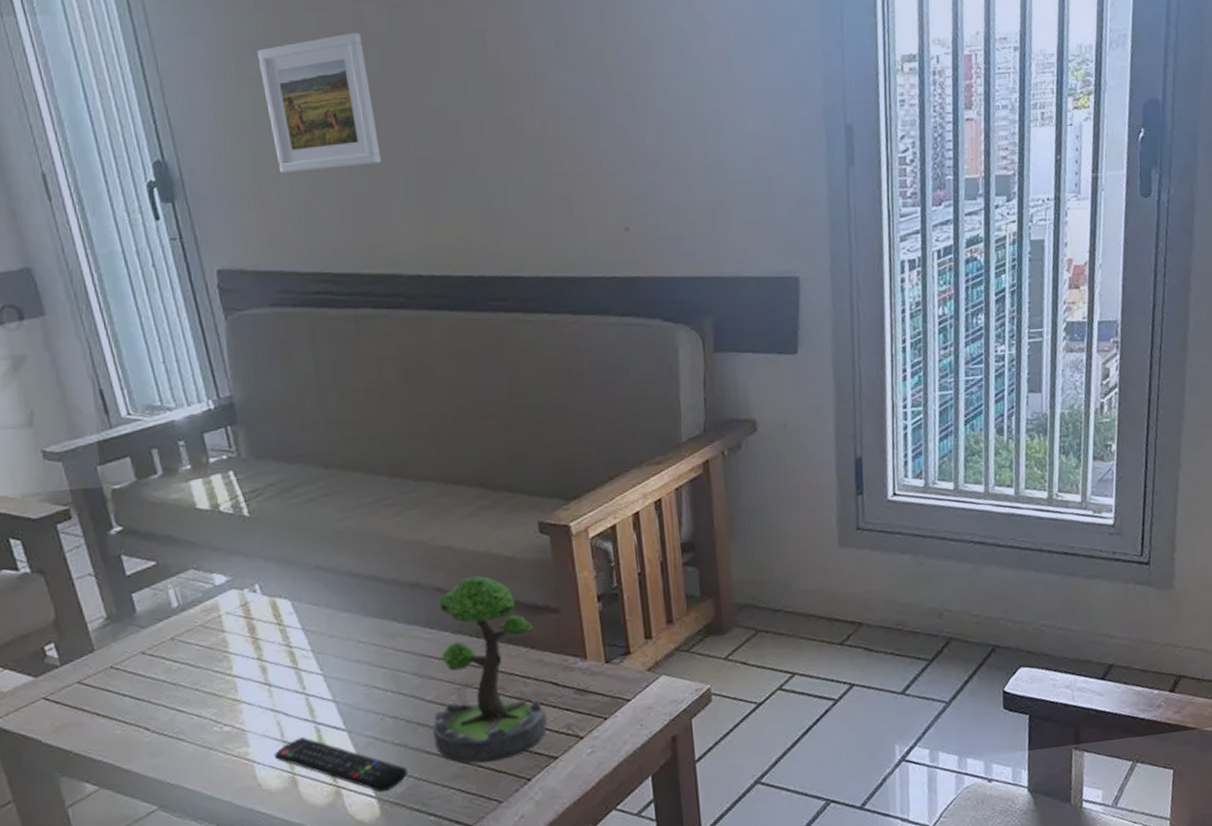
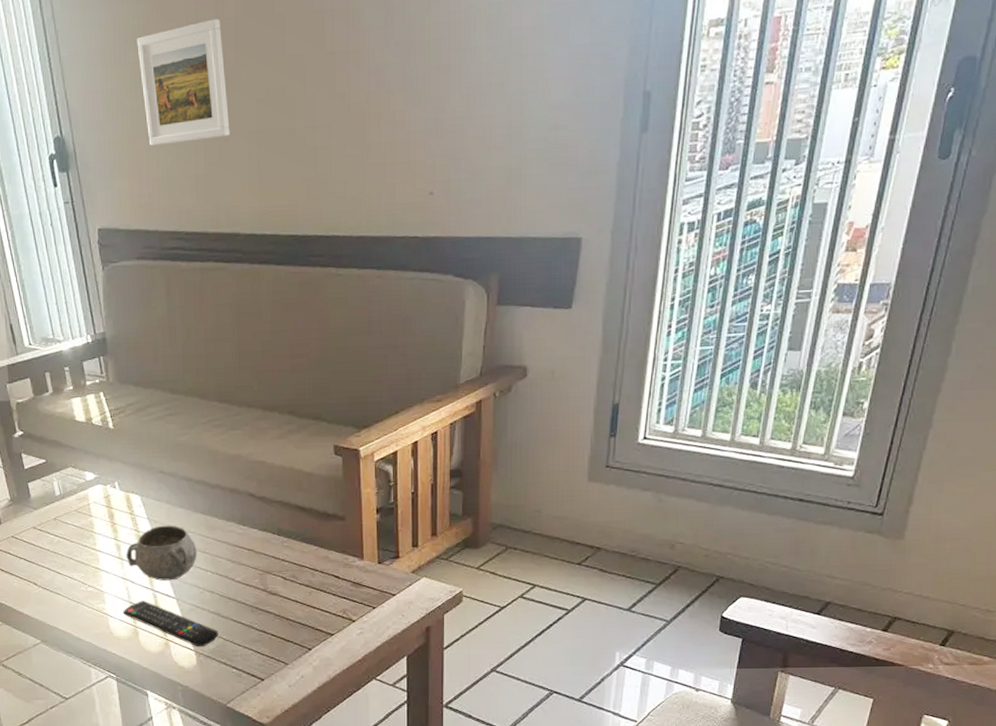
decorative bowl: none [274,635,372,709] -> present [125,525,197,581]
plant: present [433,575,547,764] -> none [240,486,327,632]

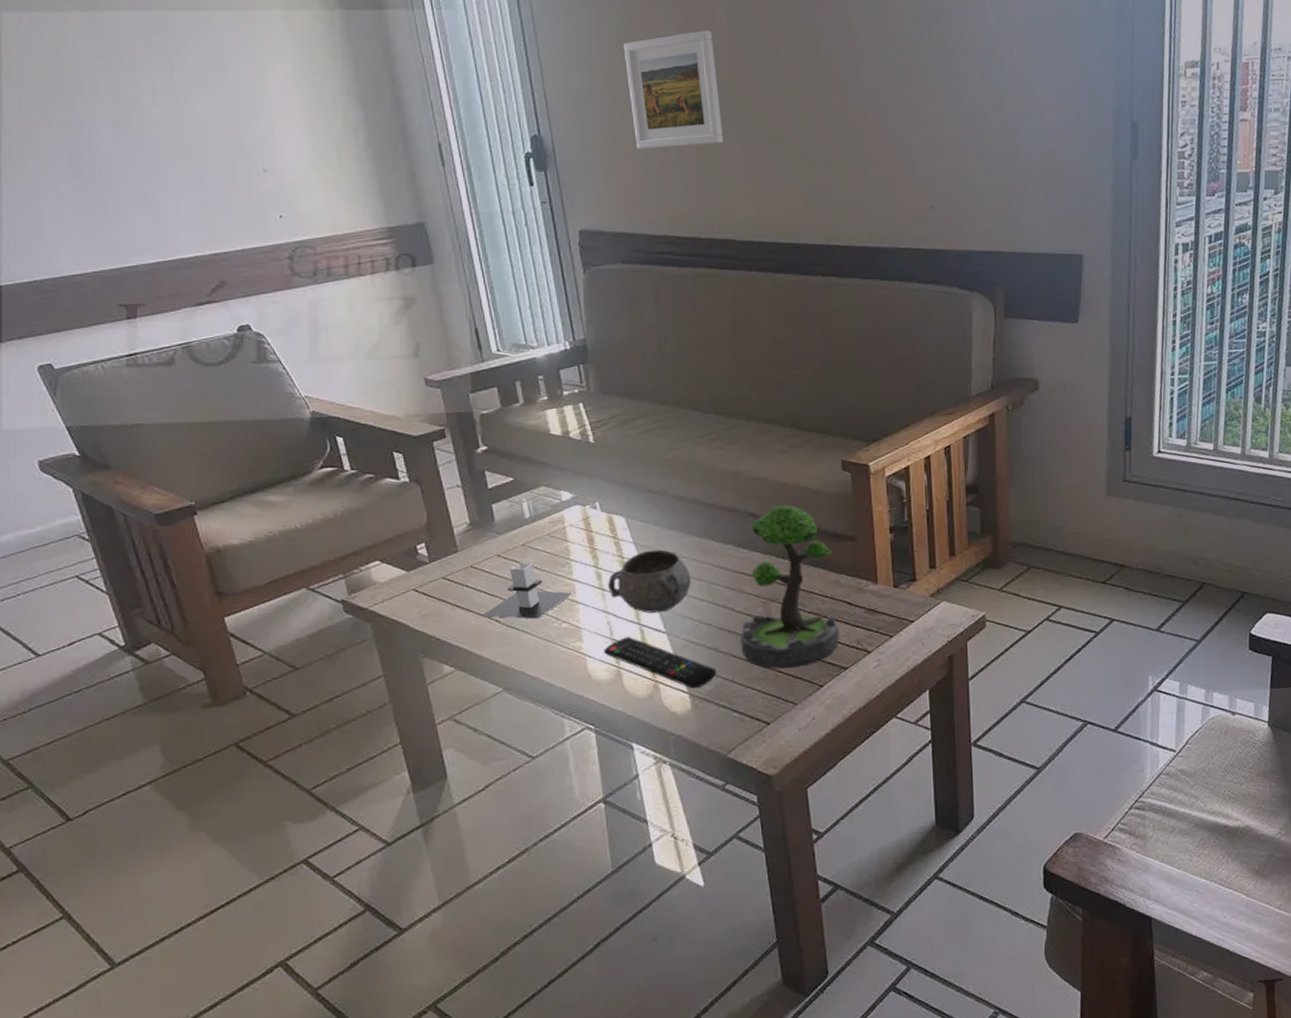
candle: none [23,534,96,583] -> present [483,562,572,619]
plant: none [240,486,327,632] -> present [740,504,839,669]

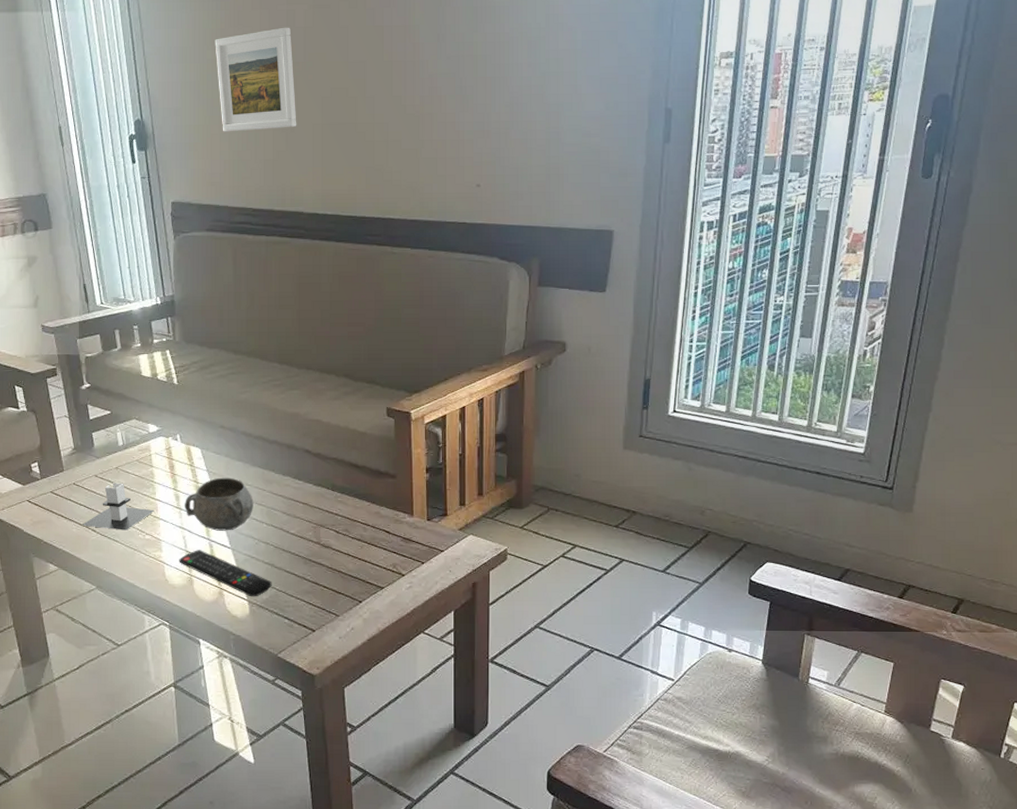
plant: present [740,504,839,669] -> none [293,444,378,584]

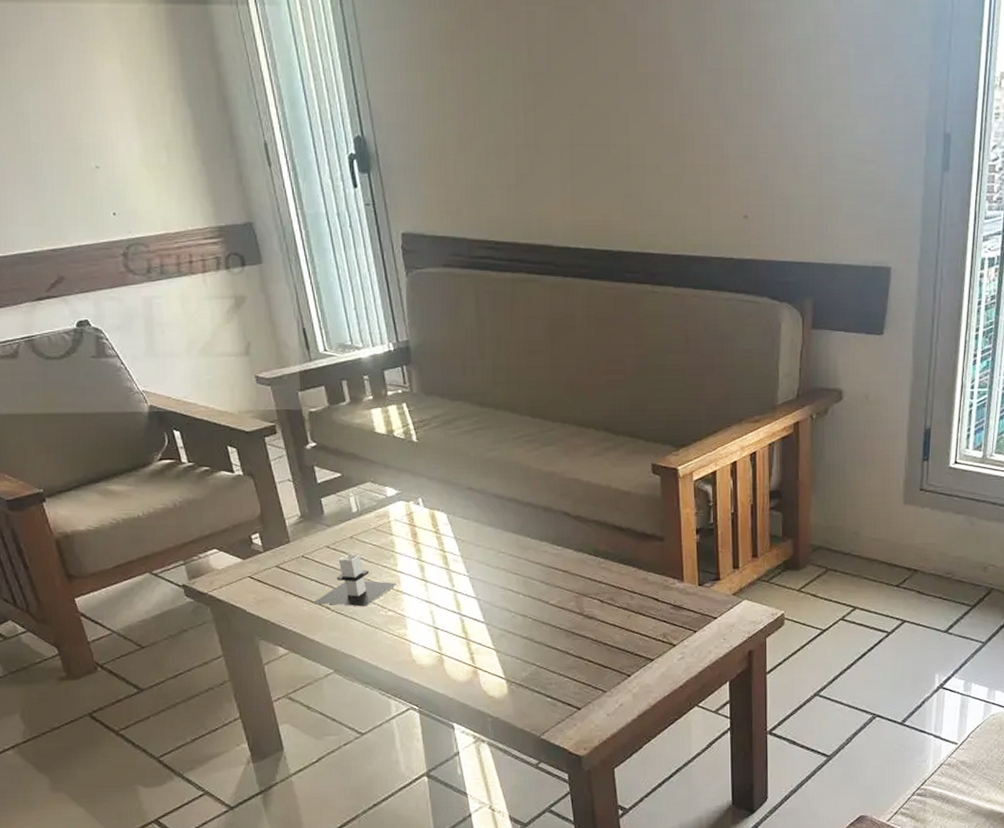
remote control: present [179,550,272,597] -> none [427,625,532,675]
decorative bowl: present [183,477,253,531] -> none [429,545,508,604]
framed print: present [215,27,297,132] -> none [444,31,542,153]

